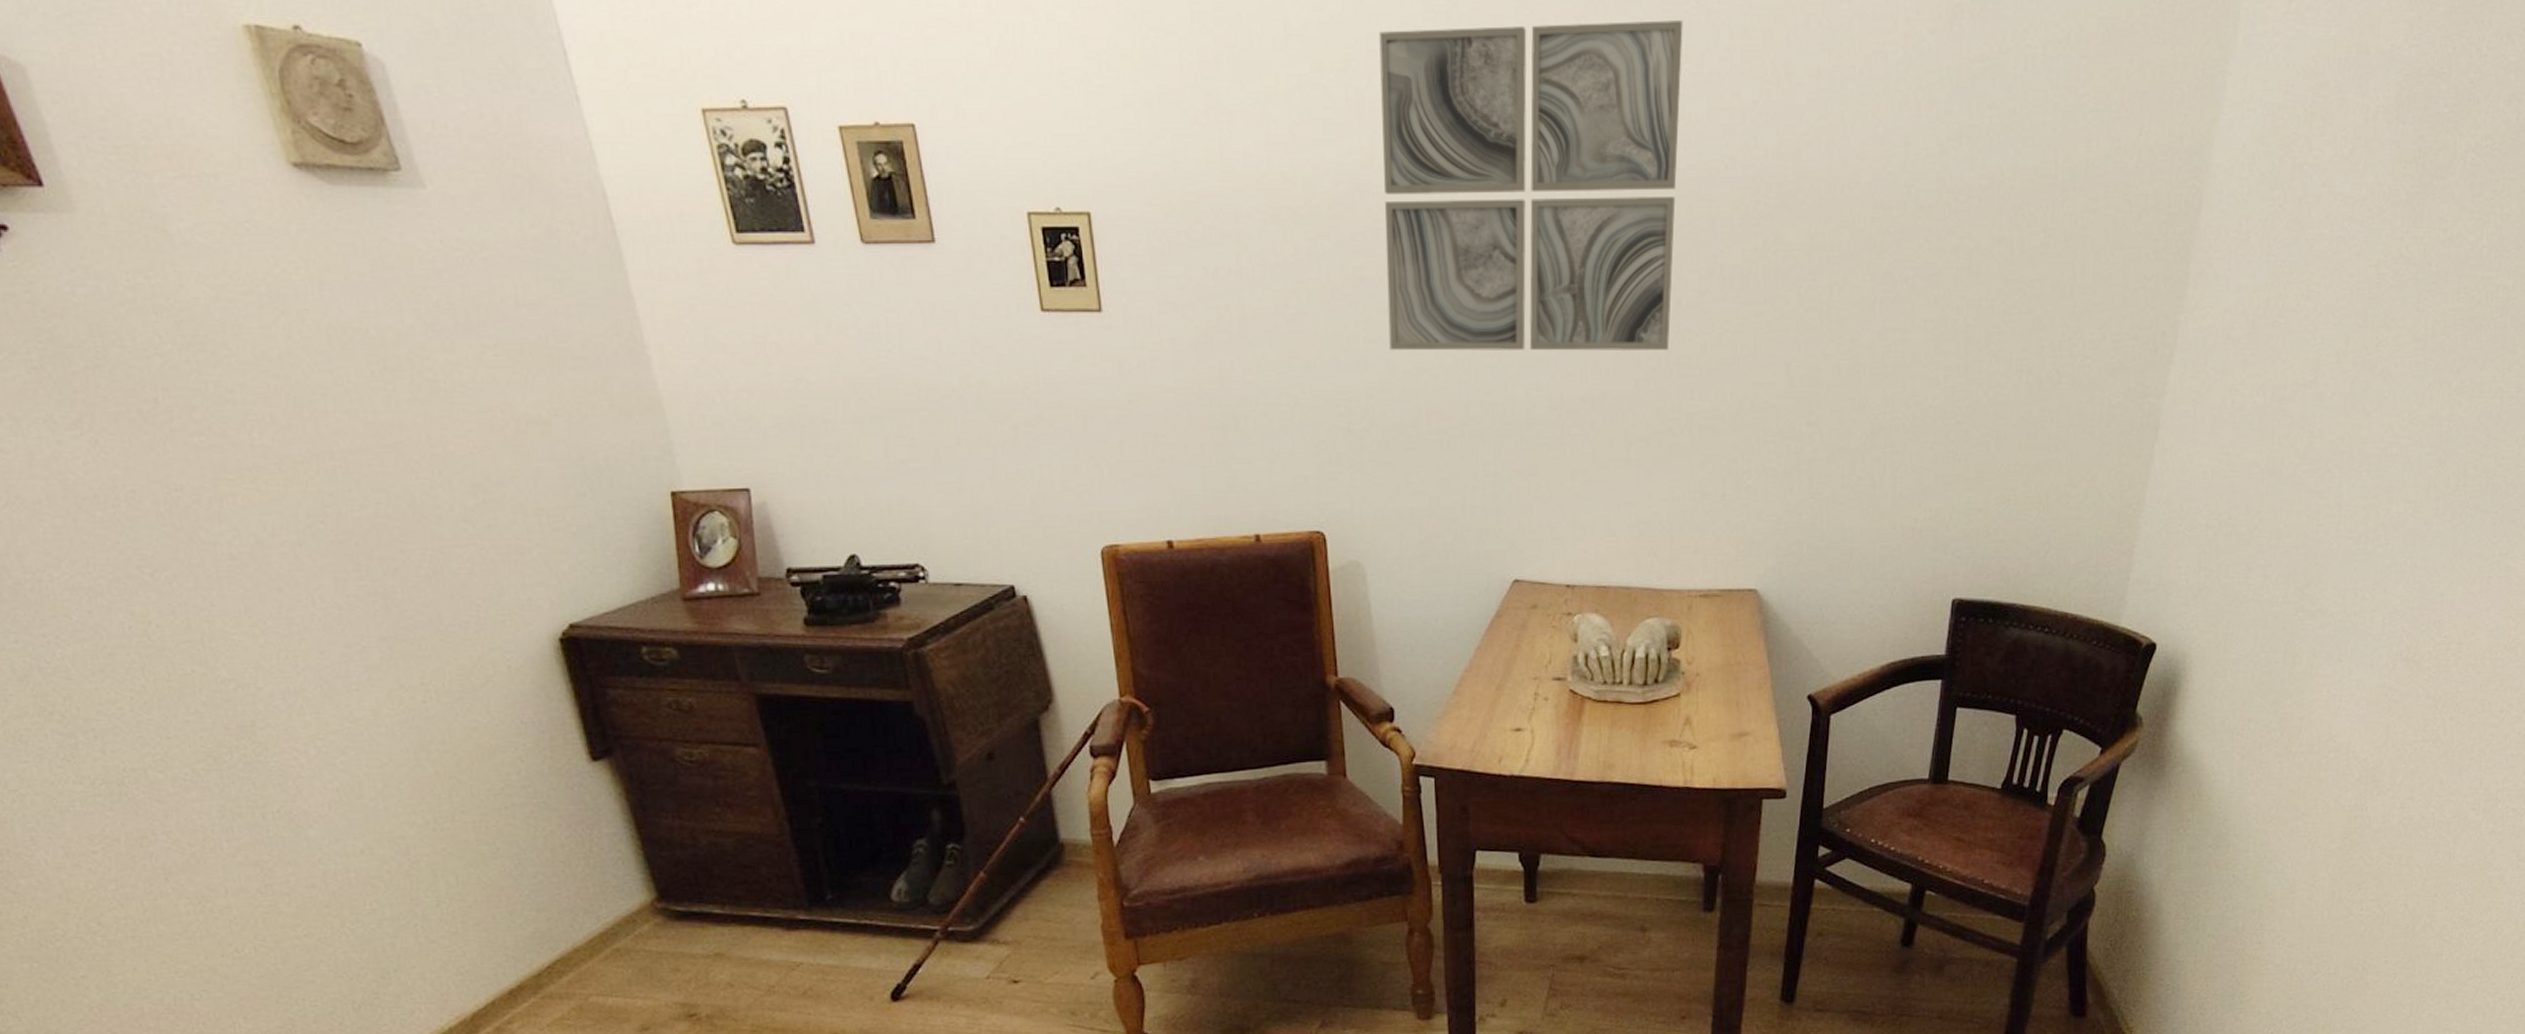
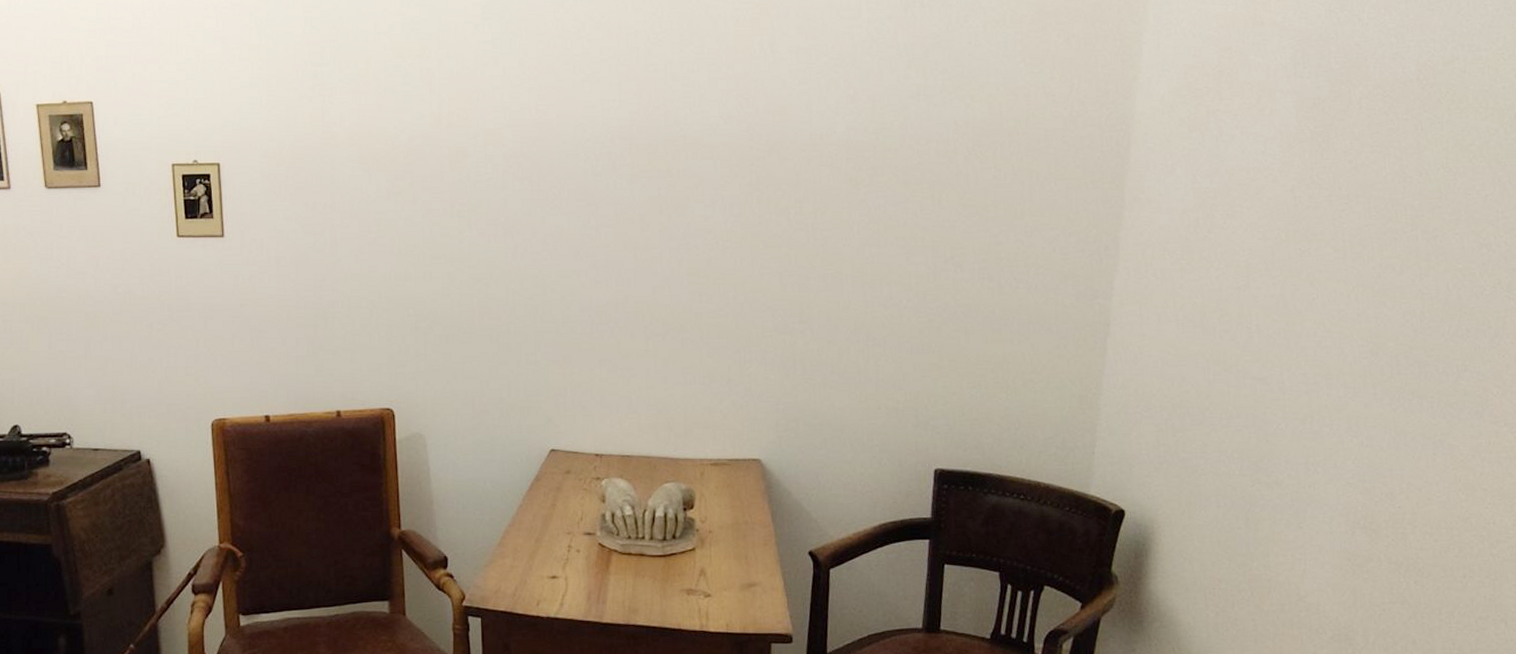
wall art: present [1379,20,1683,351] -> none [447,14,687,265]

